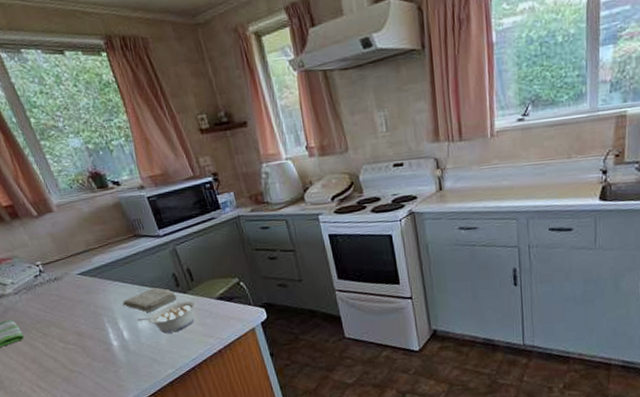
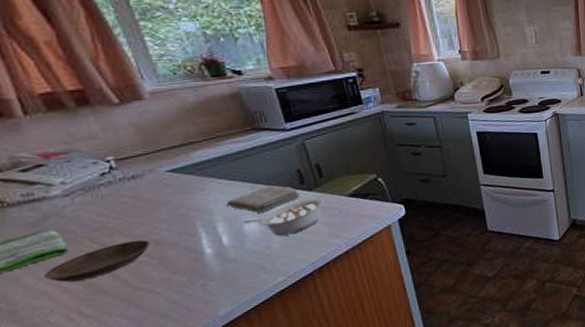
saucer: none [12,331,75,362] -> present [43,240,151,283]

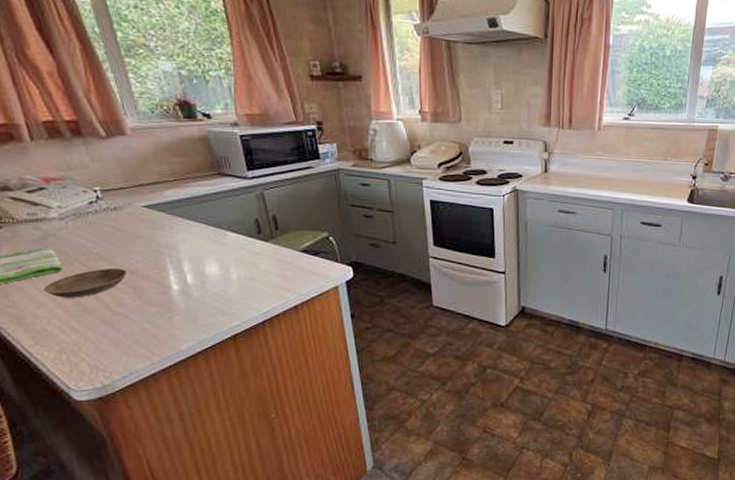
washcloth: present [226,185,300,213] -> none [192,232,256,257]
legume: present [243,198,324,236] -> none [206,249,277,282]

